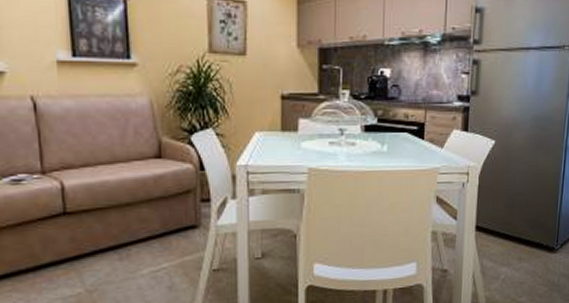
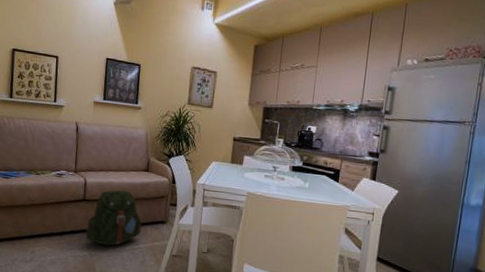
backpack: none [73,190,162,275] -> present [85,190,142,246]

